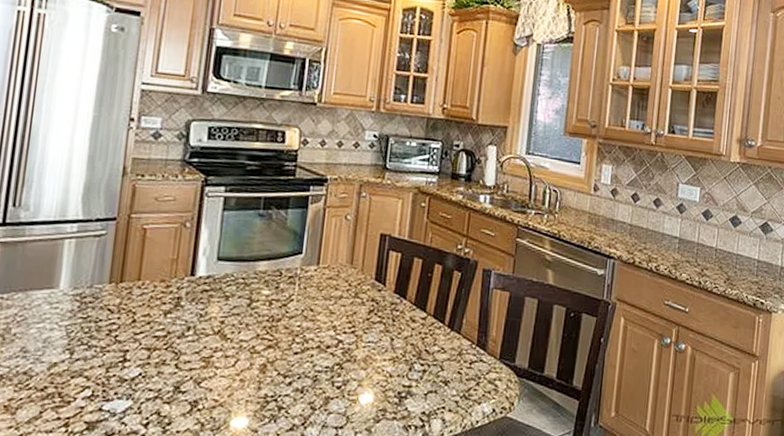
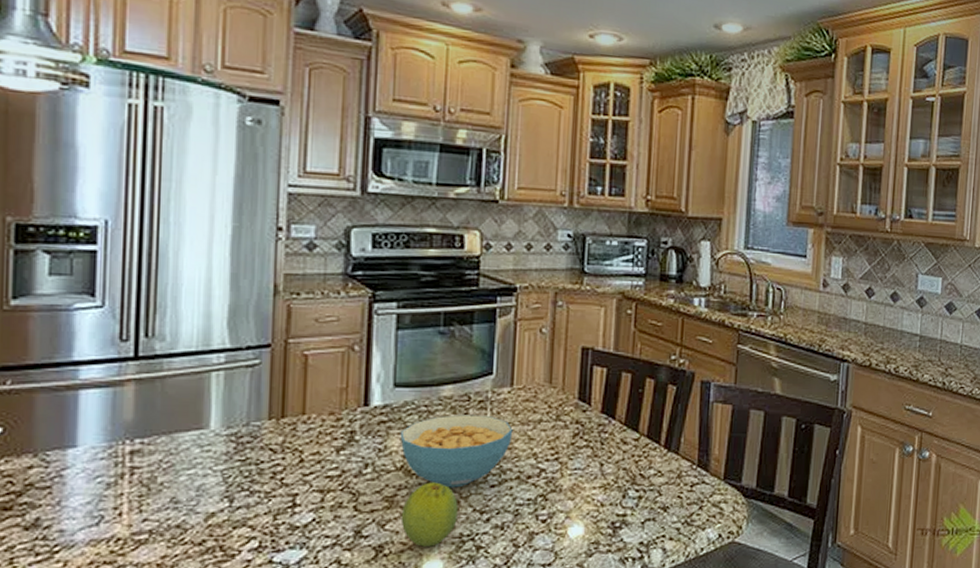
fruit: none [214,346,265,405] -> present [400,482,458,547]
cereal bowl: none [219,288,317,353] -> present [400,415,513,488]

